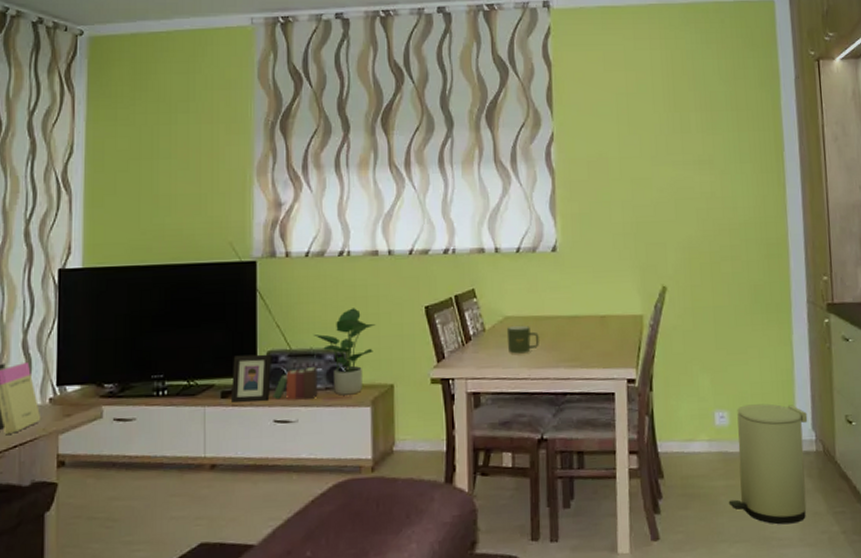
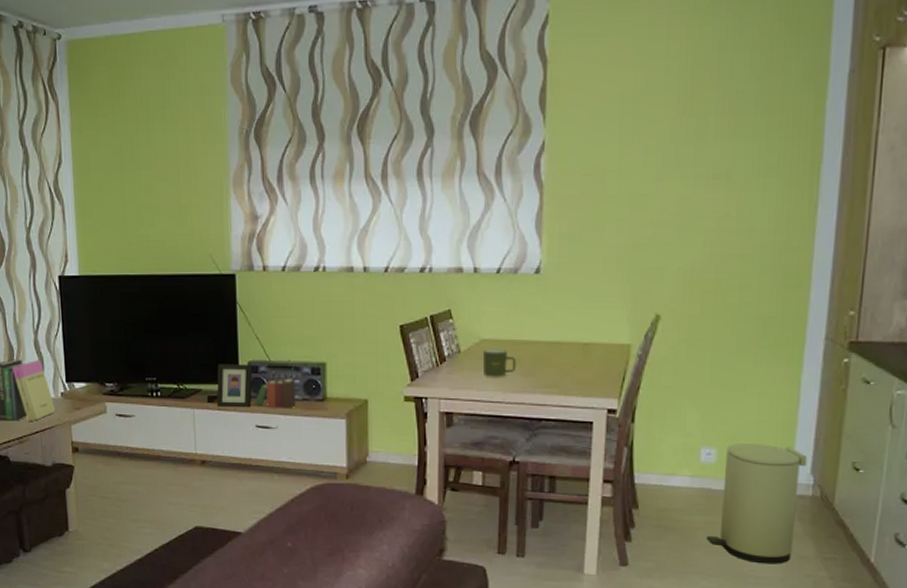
potted plant: present [314,308,376,396] -> none [291,324,351,407]

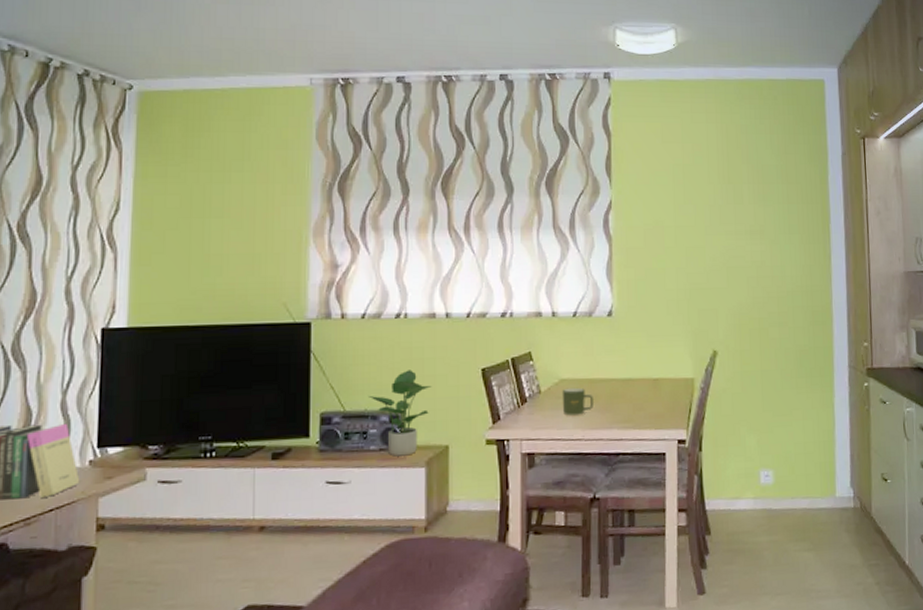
picture frame: present [216,364,252,408] -> none [281,415,324,465]
books: present [254,378,296,409] -> none [325,427,372,462]
potted plant: none [291,324,351,407] -> present [369,370,432,457]
pedal bin: present [706,444,808,564] -> none [771,463,847,577]

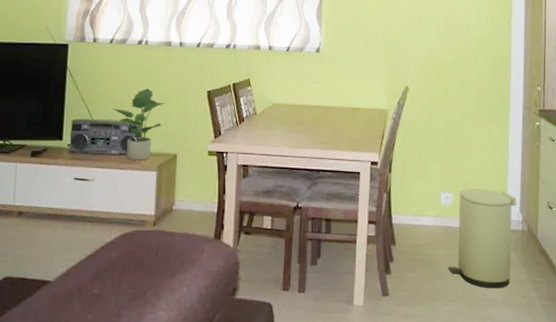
mug: present [562,387,594,417] -> none [274,111,300,136]
pedal bin: none [771,463,847,577] -> present [447,189,517,289]

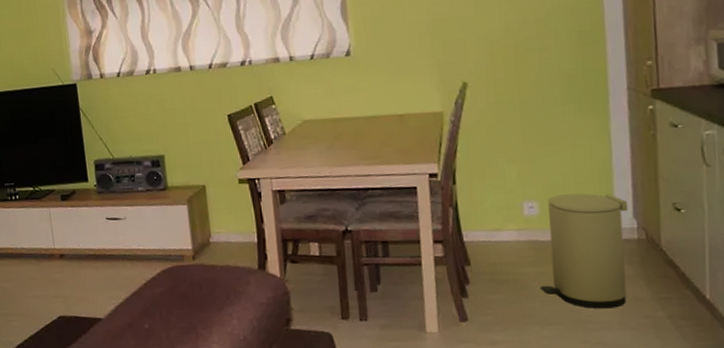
potted plant: present [113,88,165,161] -> none [132,119,185,196]

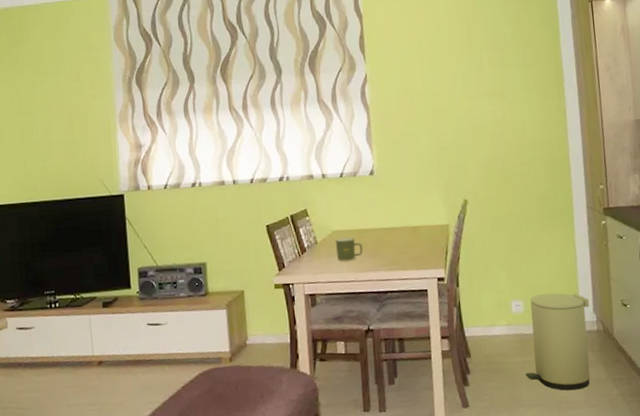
mug: none [305,127,339,156] -> present [335,237,363,262]

